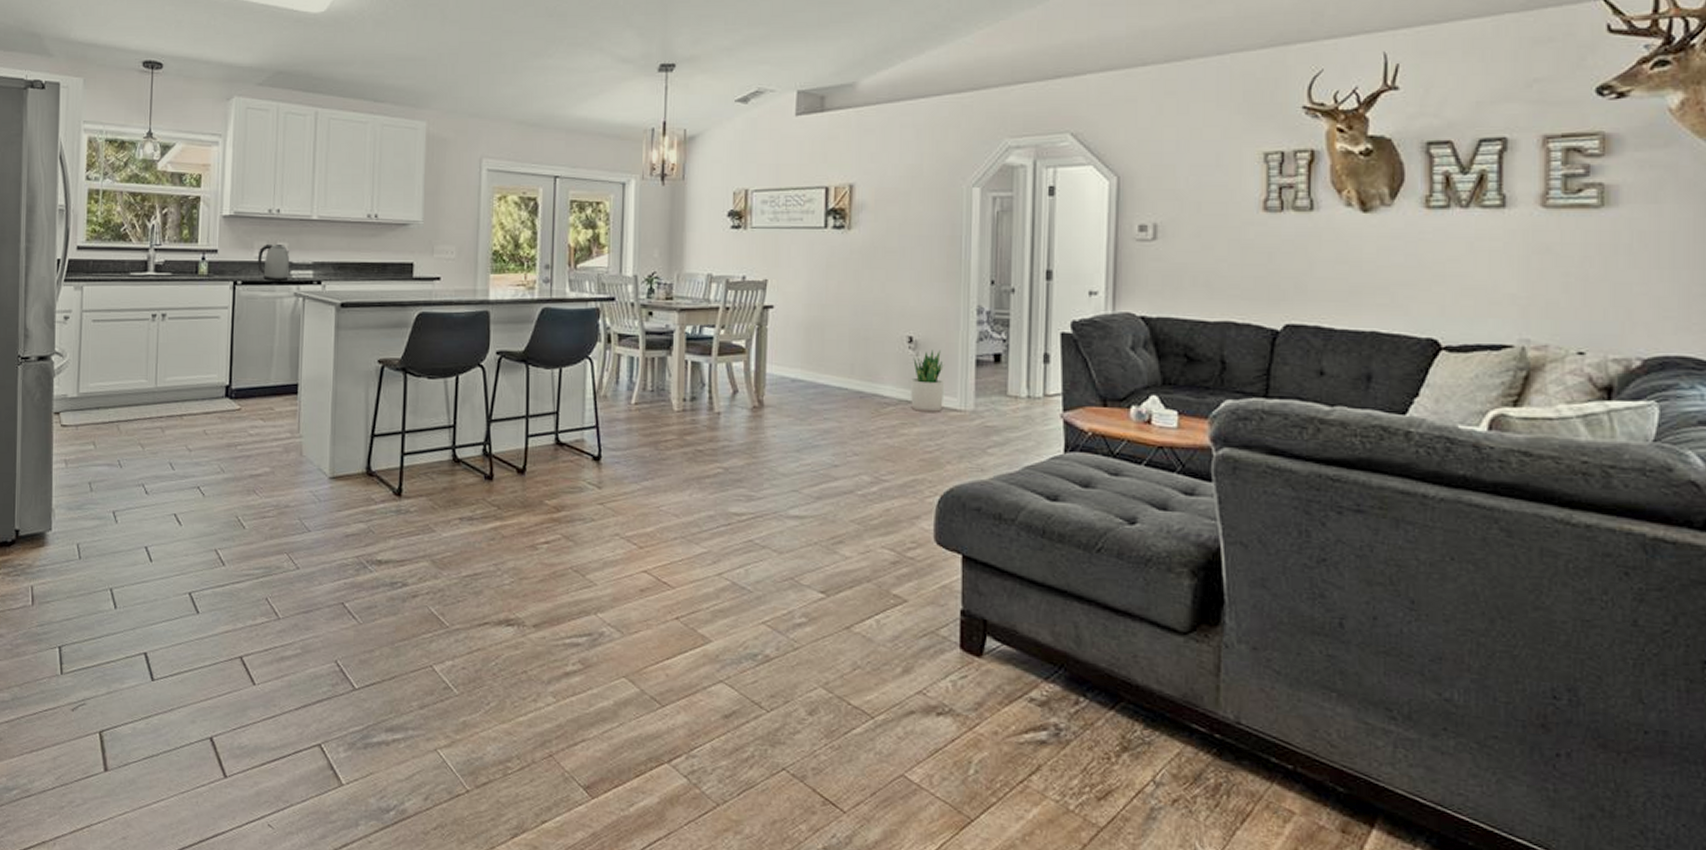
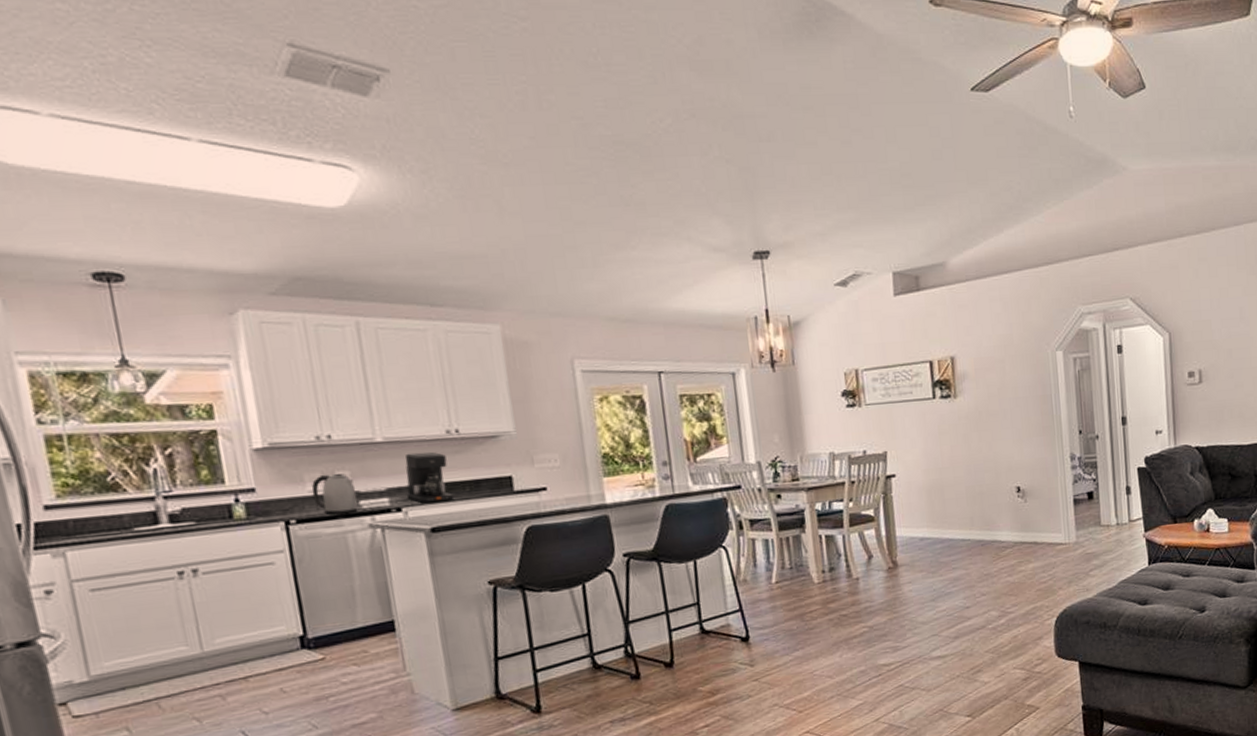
coffee maker: none [328,232,364,280] -> present [405,452,454,504]
planter: present [911,349,944,414] -> none [1022,495,1051,551]

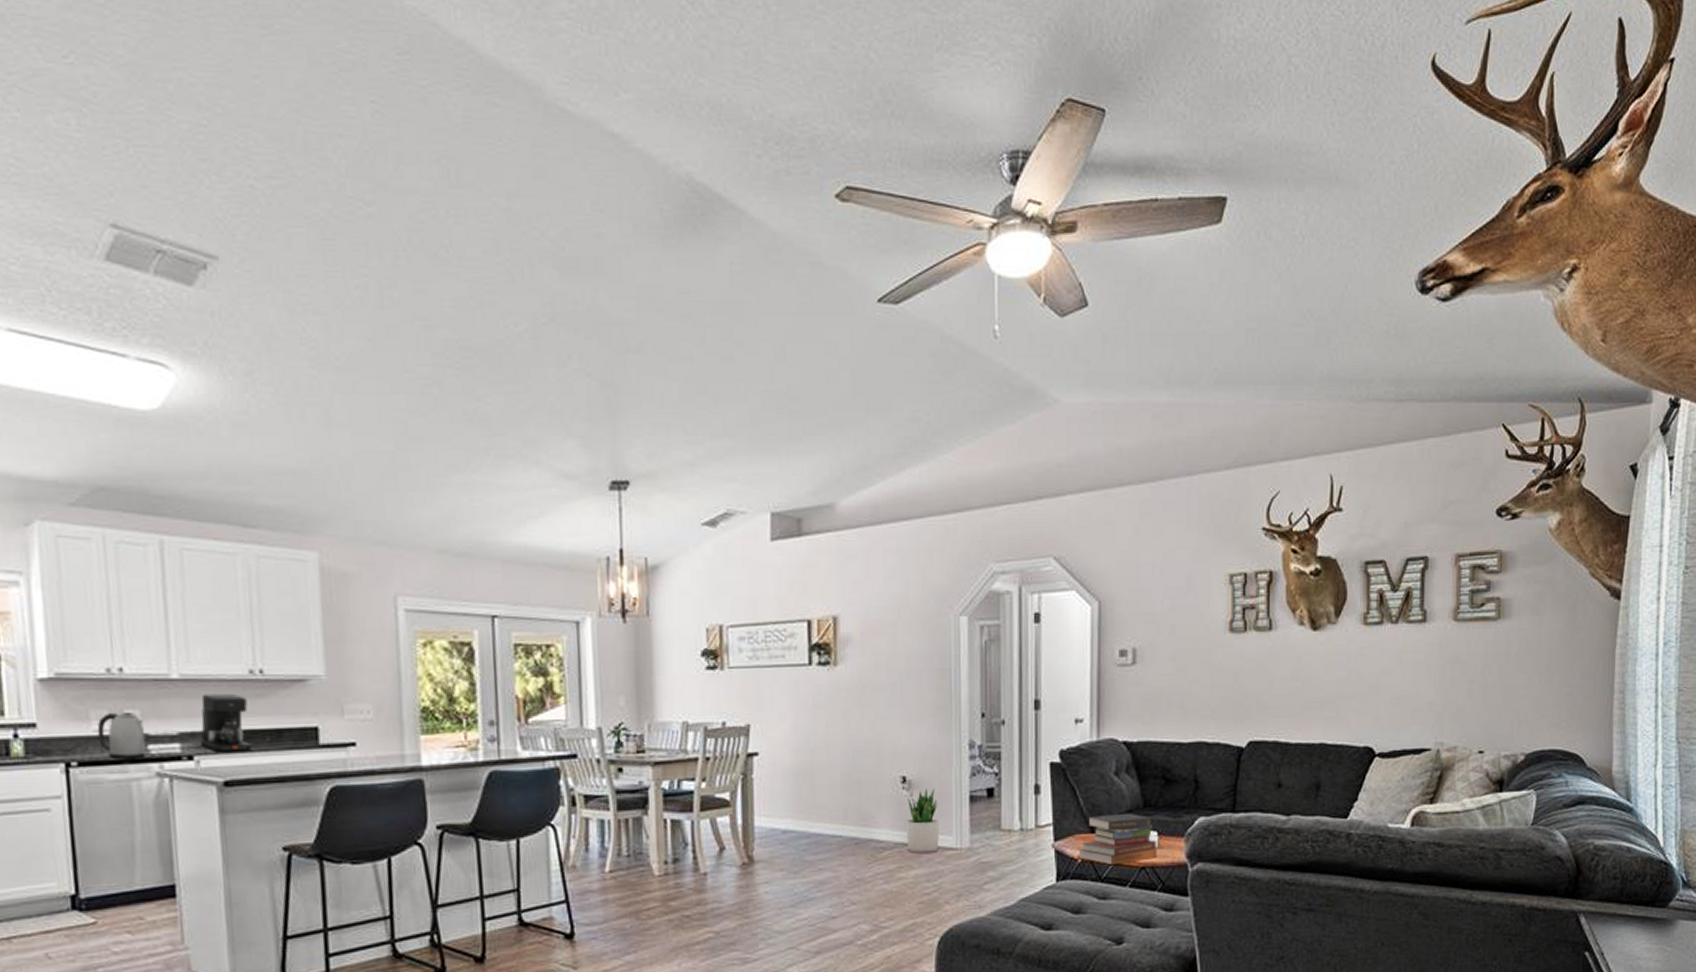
planter: none [1022,495,1051,551] -> present [906,788,939,855]
books: none [1164,505,1229,549] -> present [1078,813,1158,866]

